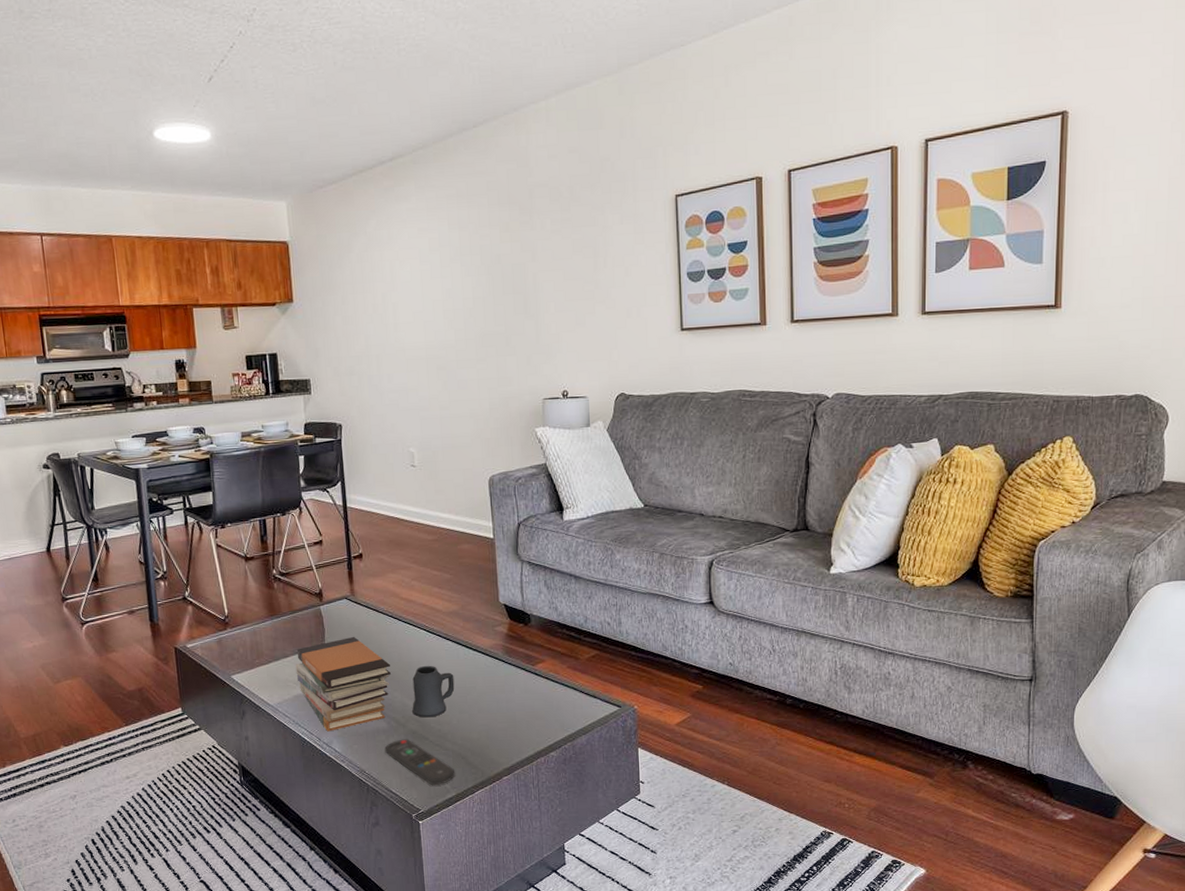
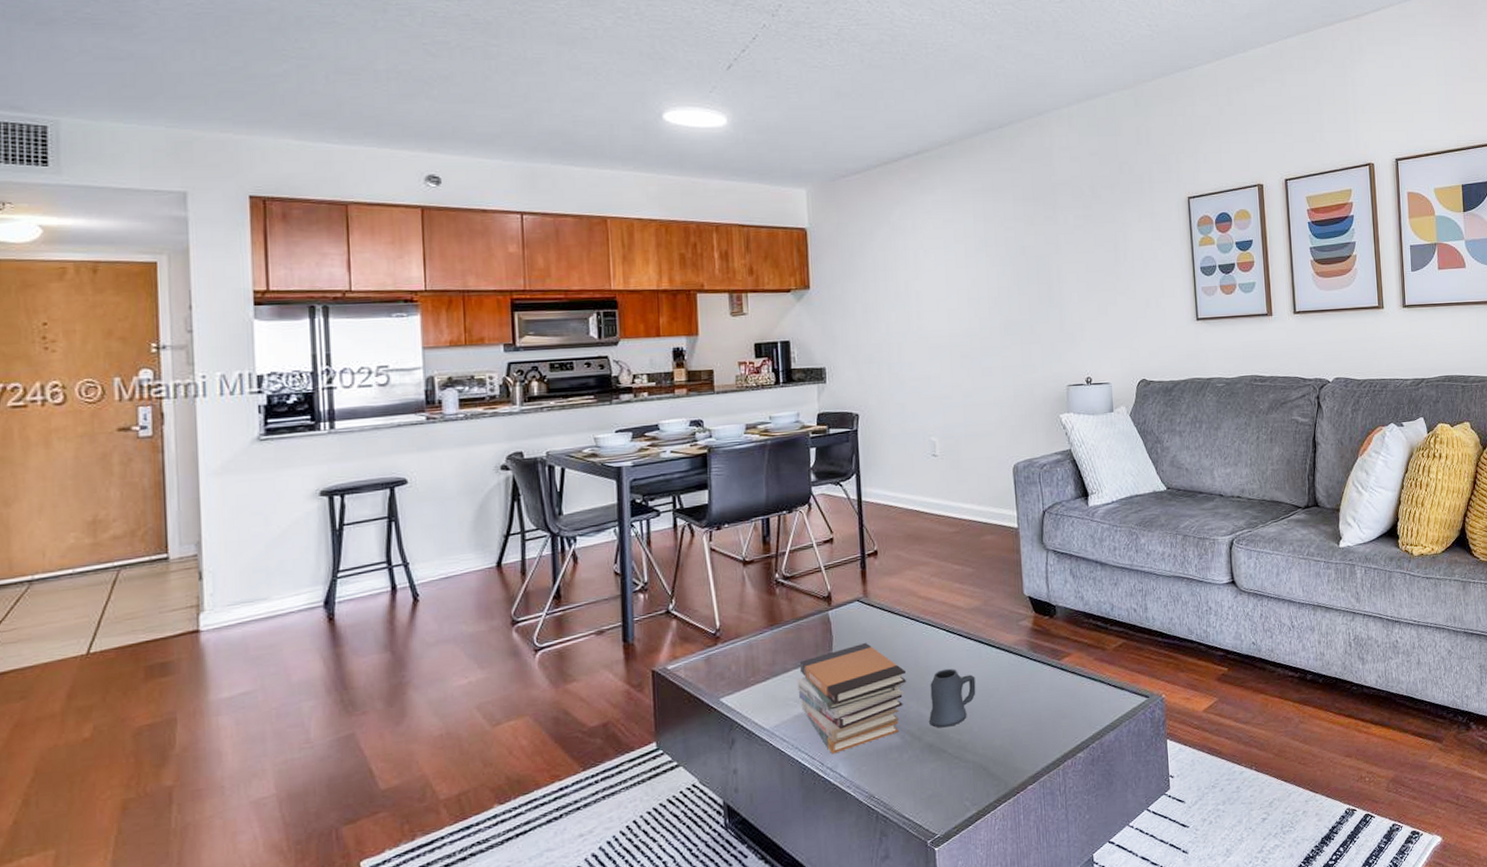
remote control: present [384,739,456,786] -> none [897,753,976,805]

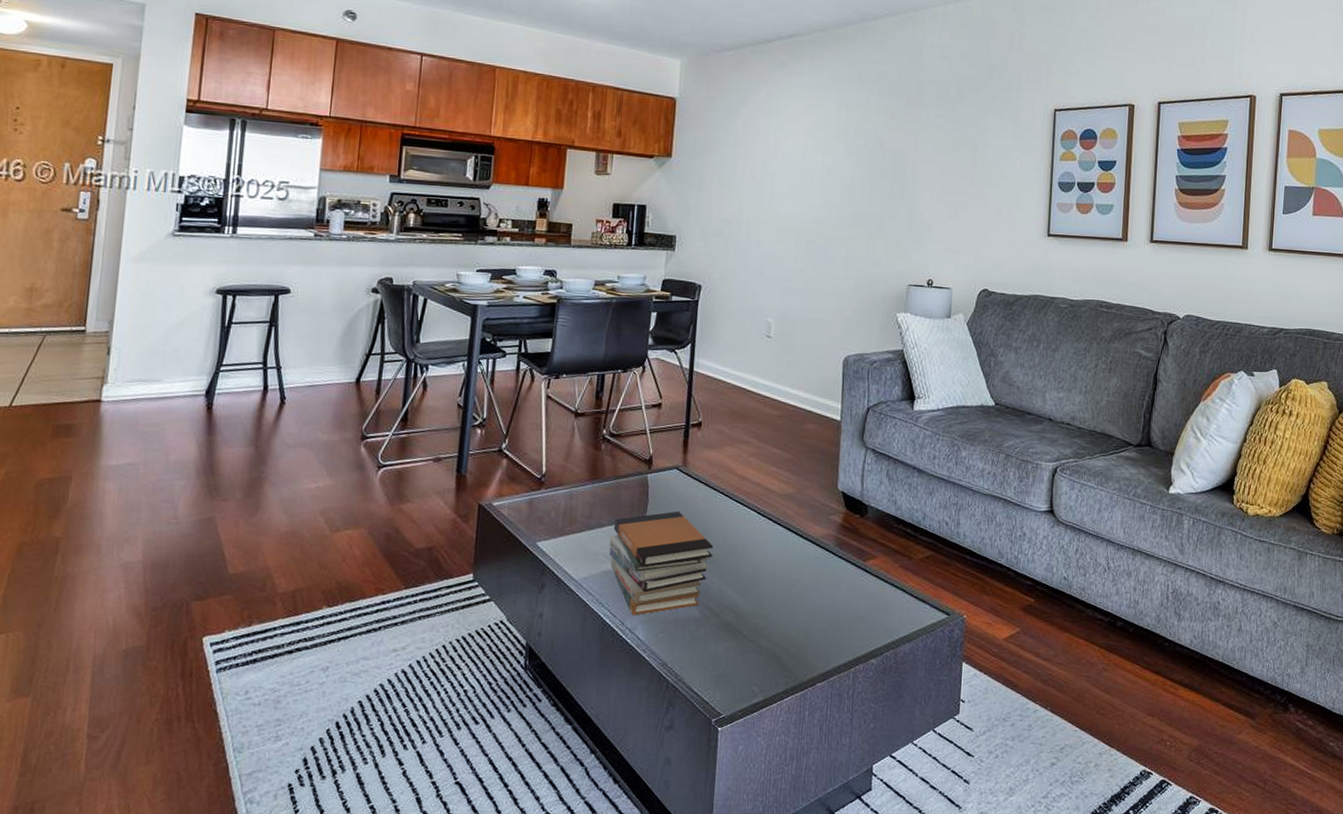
mug: present [929,668,976,728] -> none [729,550,780,609]

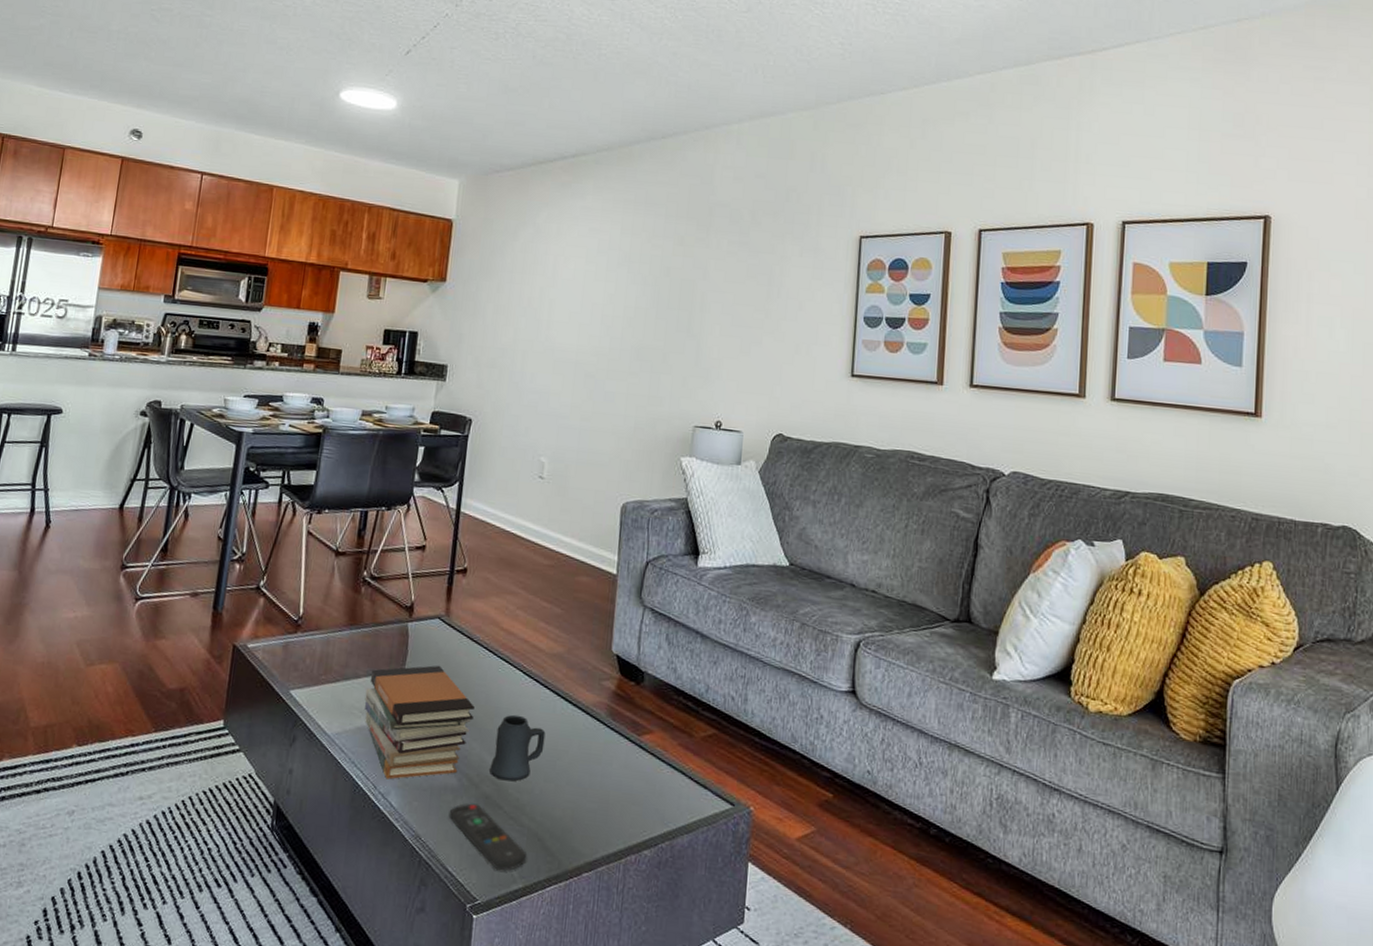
remote control: none [692,631,766,688] -> present [448,803,528,871]
mug: none [729,550,780,609] -> present [490,714,546,782]

